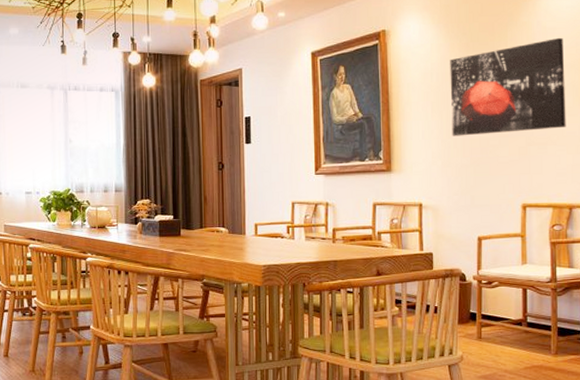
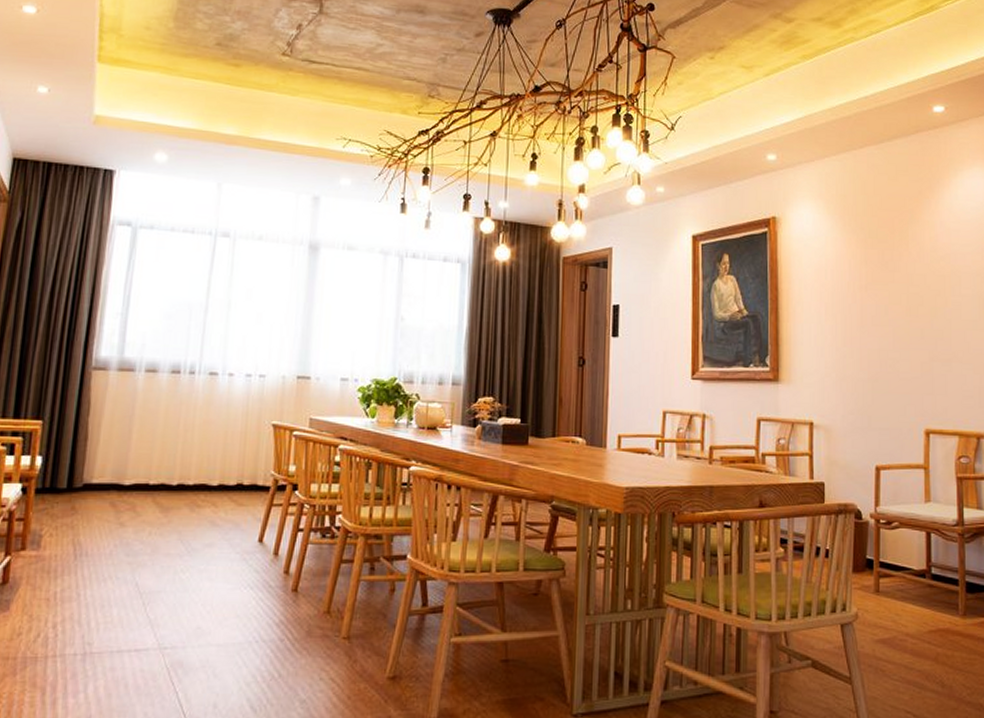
wall art: present [450,37,566,136] -> none [846,241,973,345]

